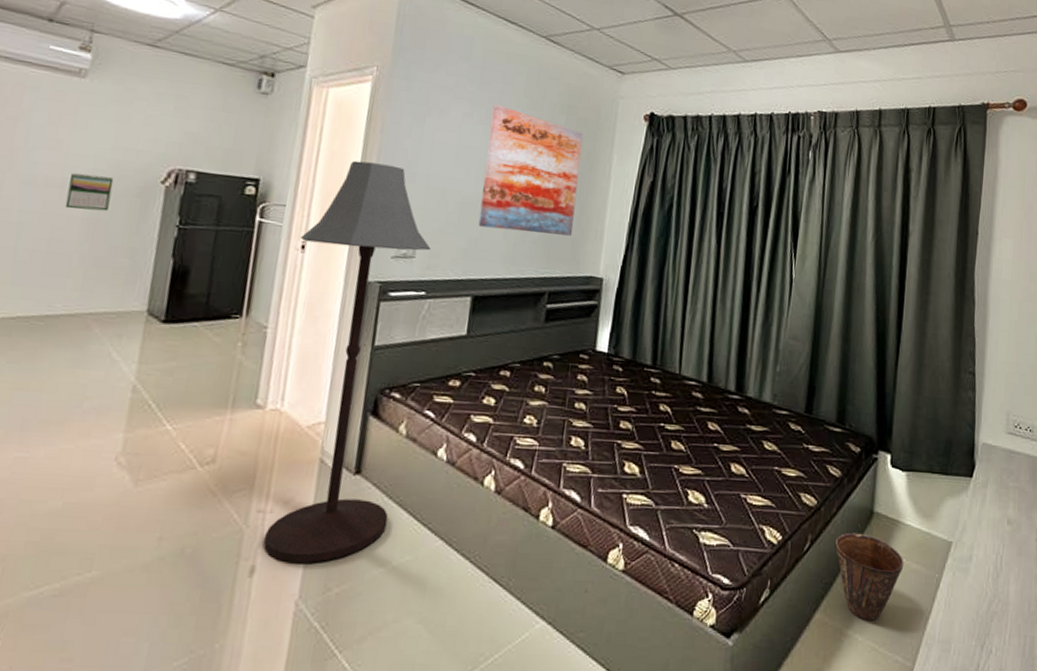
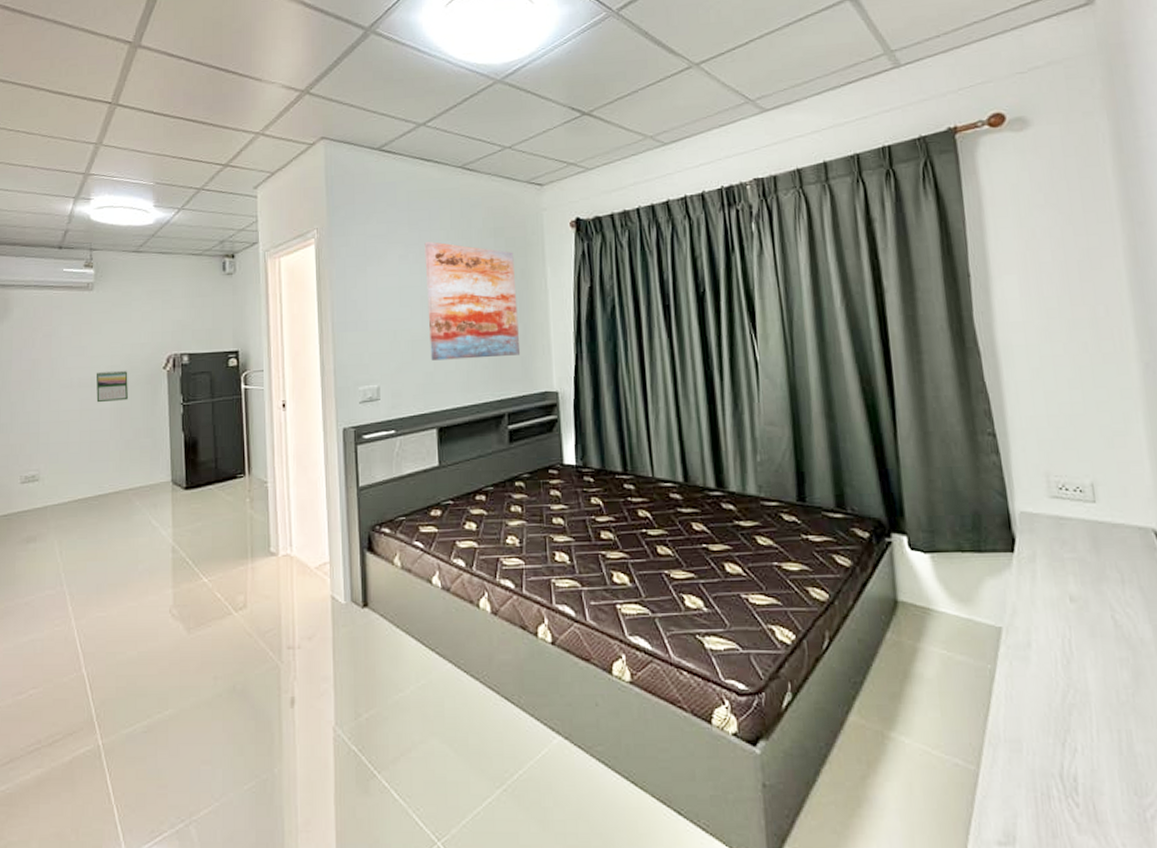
floor lamp: present [263,160,431,564] -> none [280,317,399,693]
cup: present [835,532,904,620] -> none [858,625,946,720]

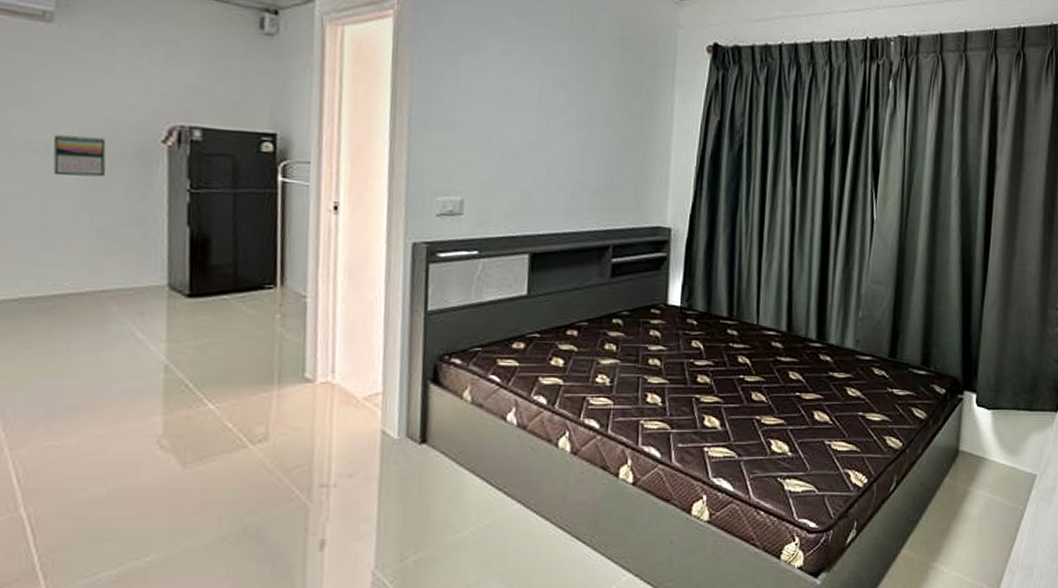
wall art: present [424,242,521,361] -> none [530,39,640,184]

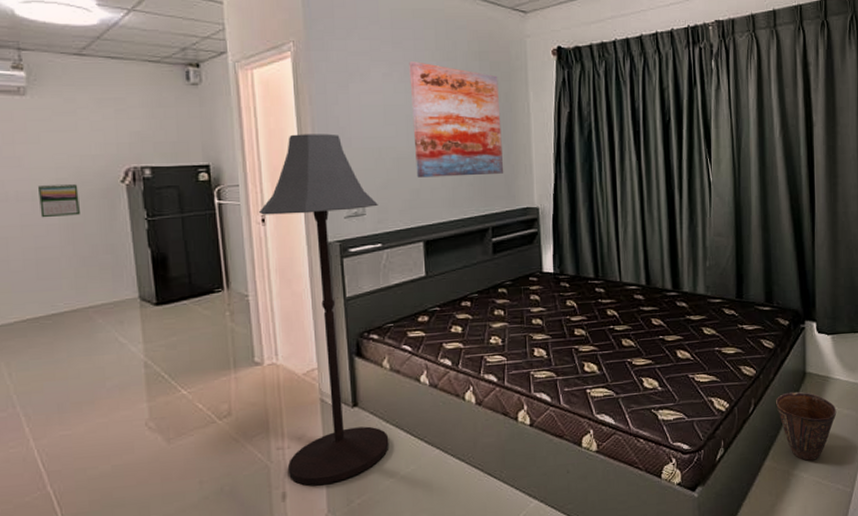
floor lamp: none [330,109,480,535] -> present [258,134,389,486]
wall art: none [530,39,640,184] -> present [409,62,504,178]
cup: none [921,471,989,553] -> present [776,392,837,461]

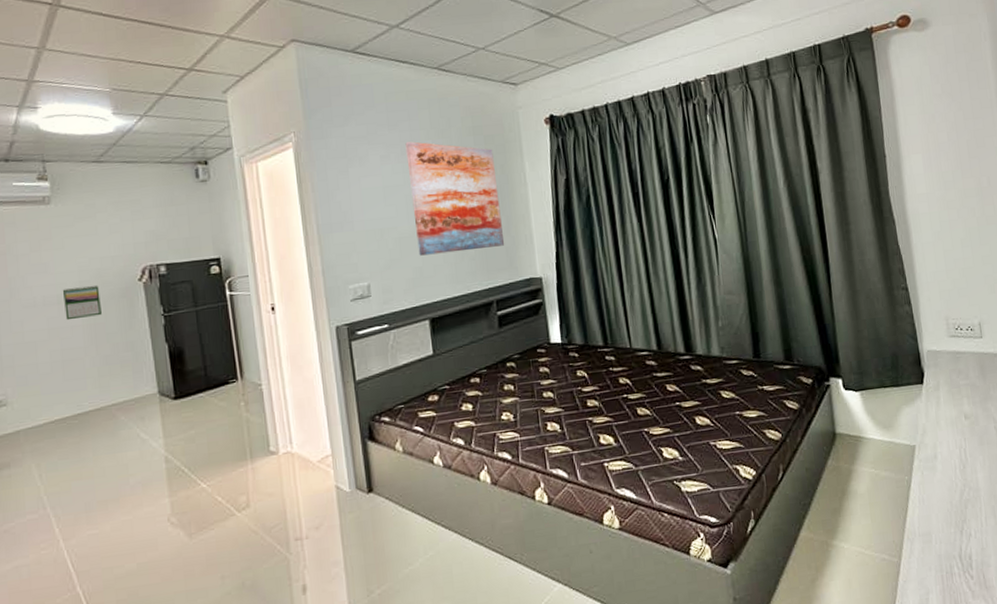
floor lamp: present [258,134,389,486] -> none [268,218,407,577]
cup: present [776,392,837,461] -> none [806,454,874,530]

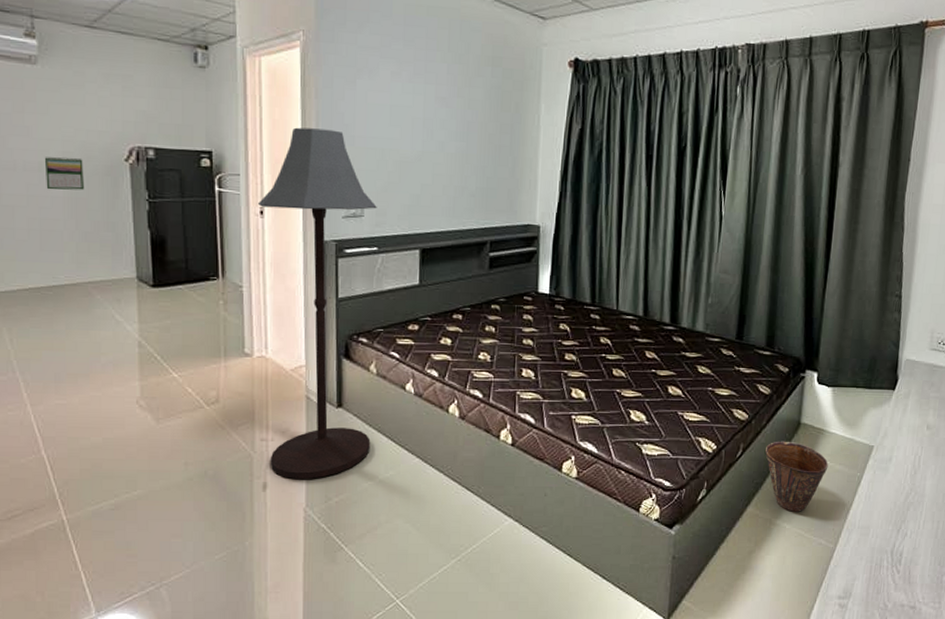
floor lamp: none [268,218,407,577] -> present [257,127,377,480]
wall art: present [405,141,505,256] -> none [418,61,510,187]
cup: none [806,454,874,530] -> present [765,441,829,512]

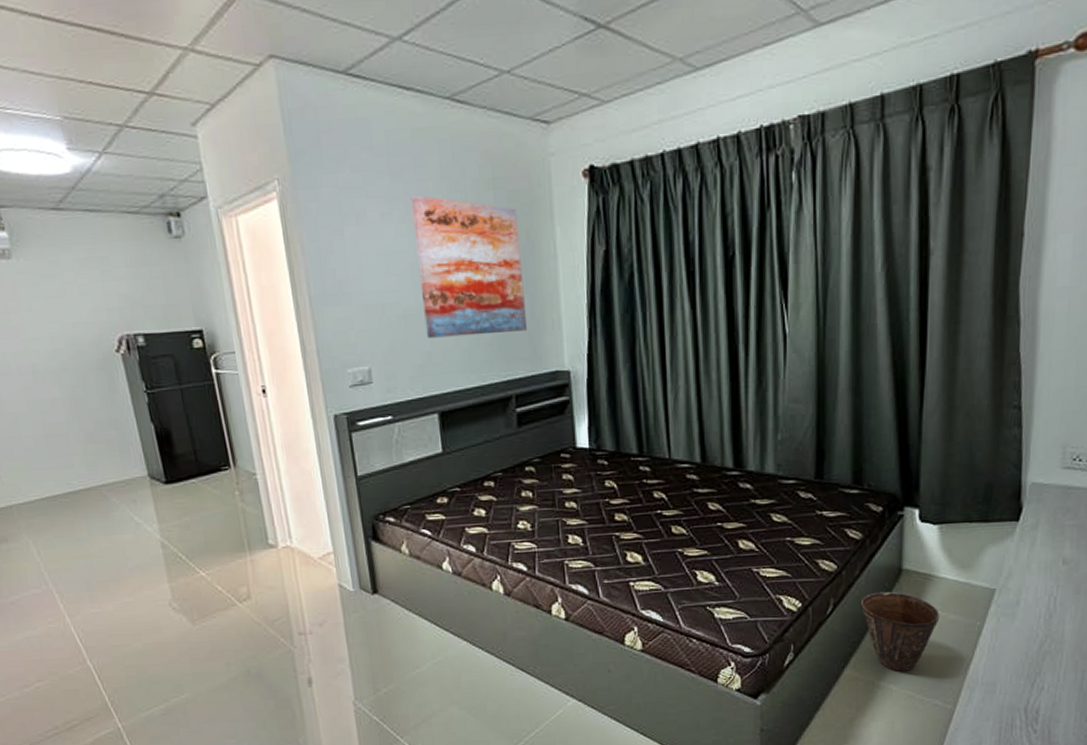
calendar: present [45,156,84,190] -> none [37,354,81,392]
floor lamp: present [257,127,377,480] -> none [258,289,414,673]
wall art: none [418,61,510,187] -> present [410,195,528,338]

